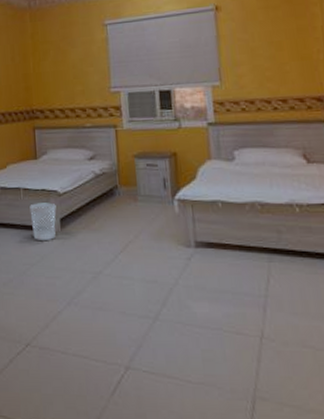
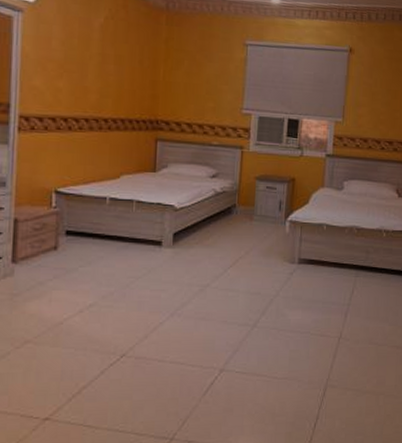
wastebasket: present [30,203,56,240] -> none [141,216,171,254]

